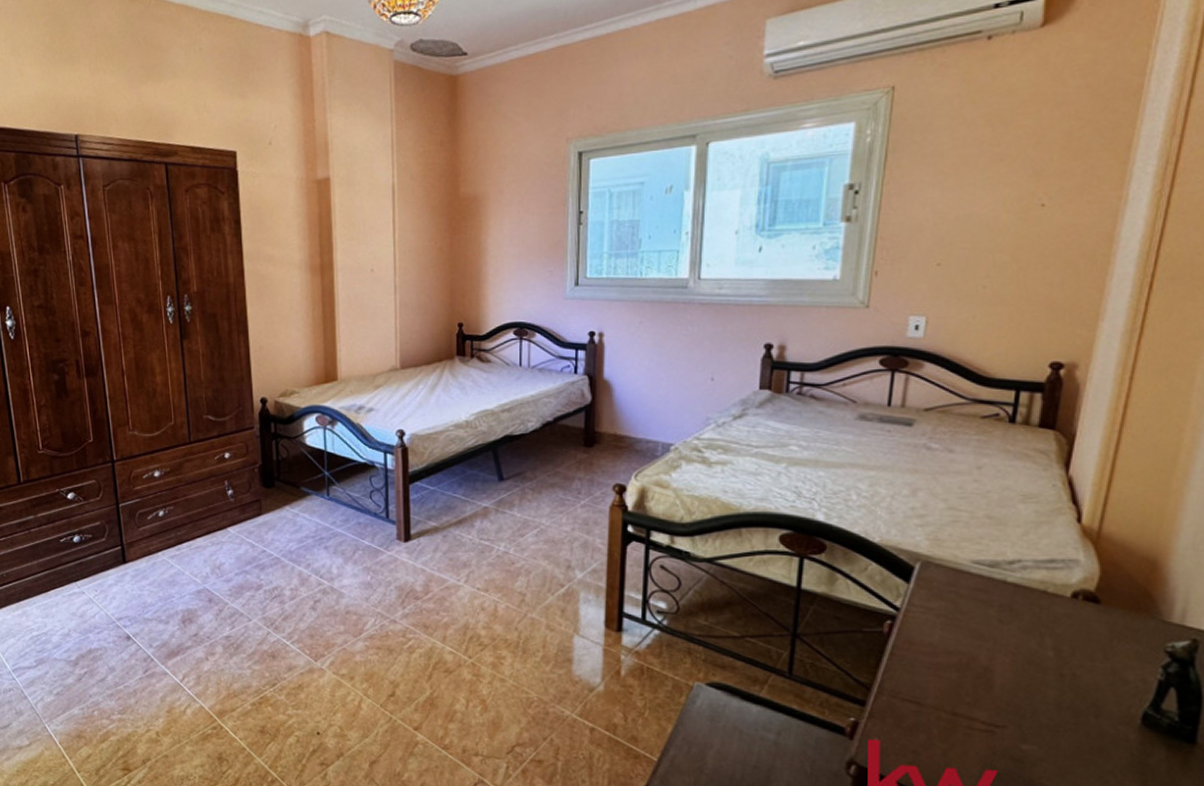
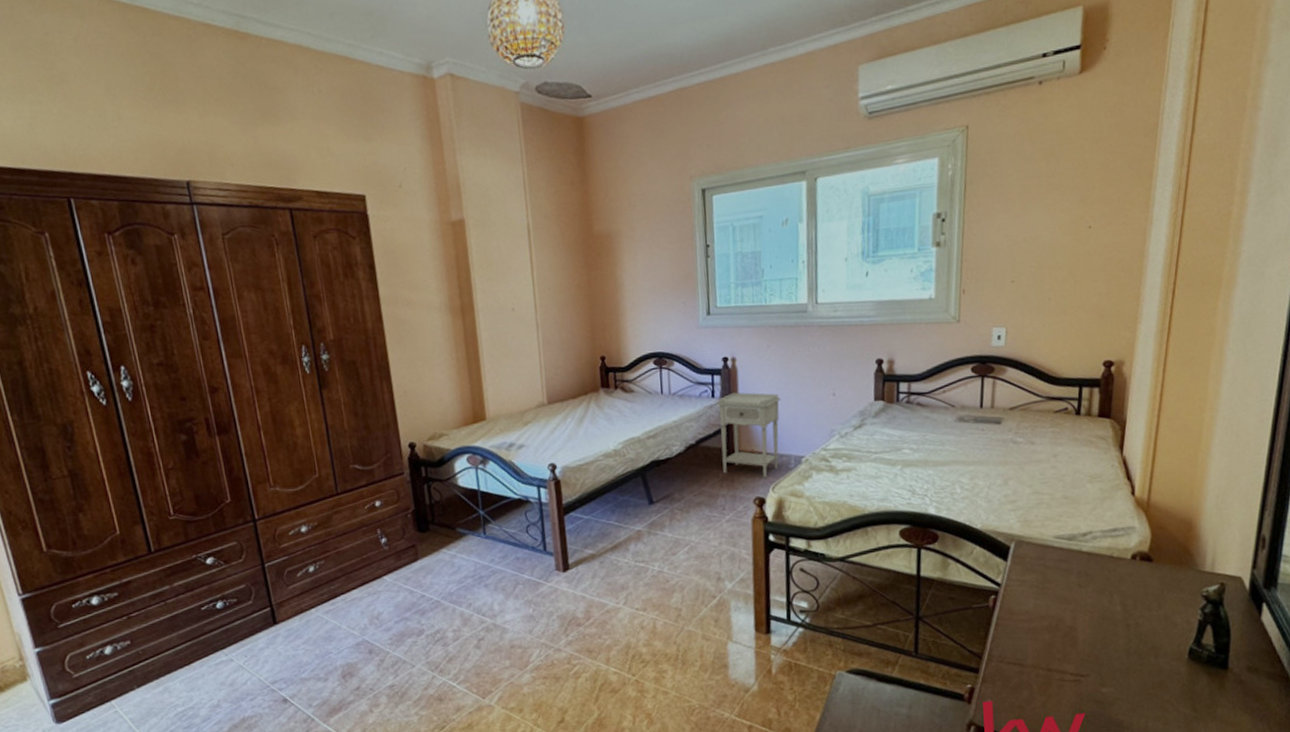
nightstand: none [579,369,652,464] -> present [716,392,782,478]

